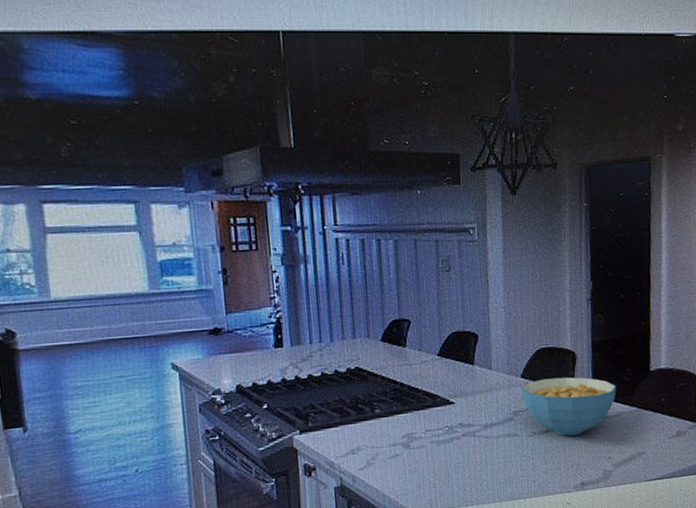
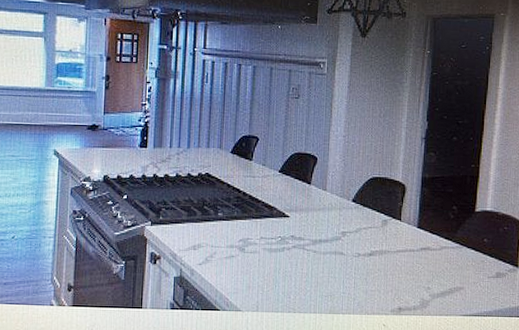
cereal bowl: present [521,377,616,436] -> none [351,205,441,262]

